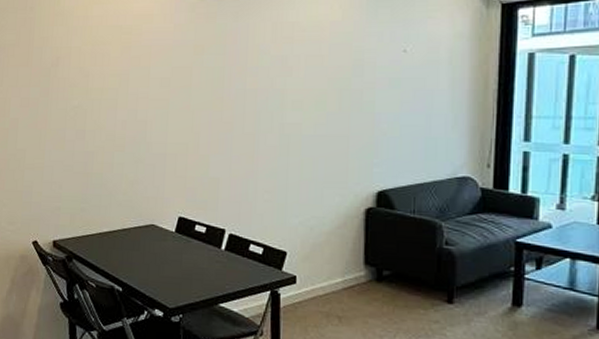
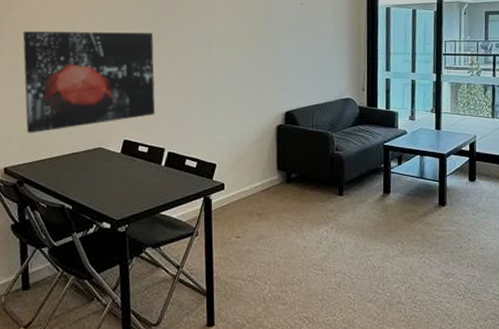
wall art: none [71,90,215,205] -> present [22,31,156,134]

